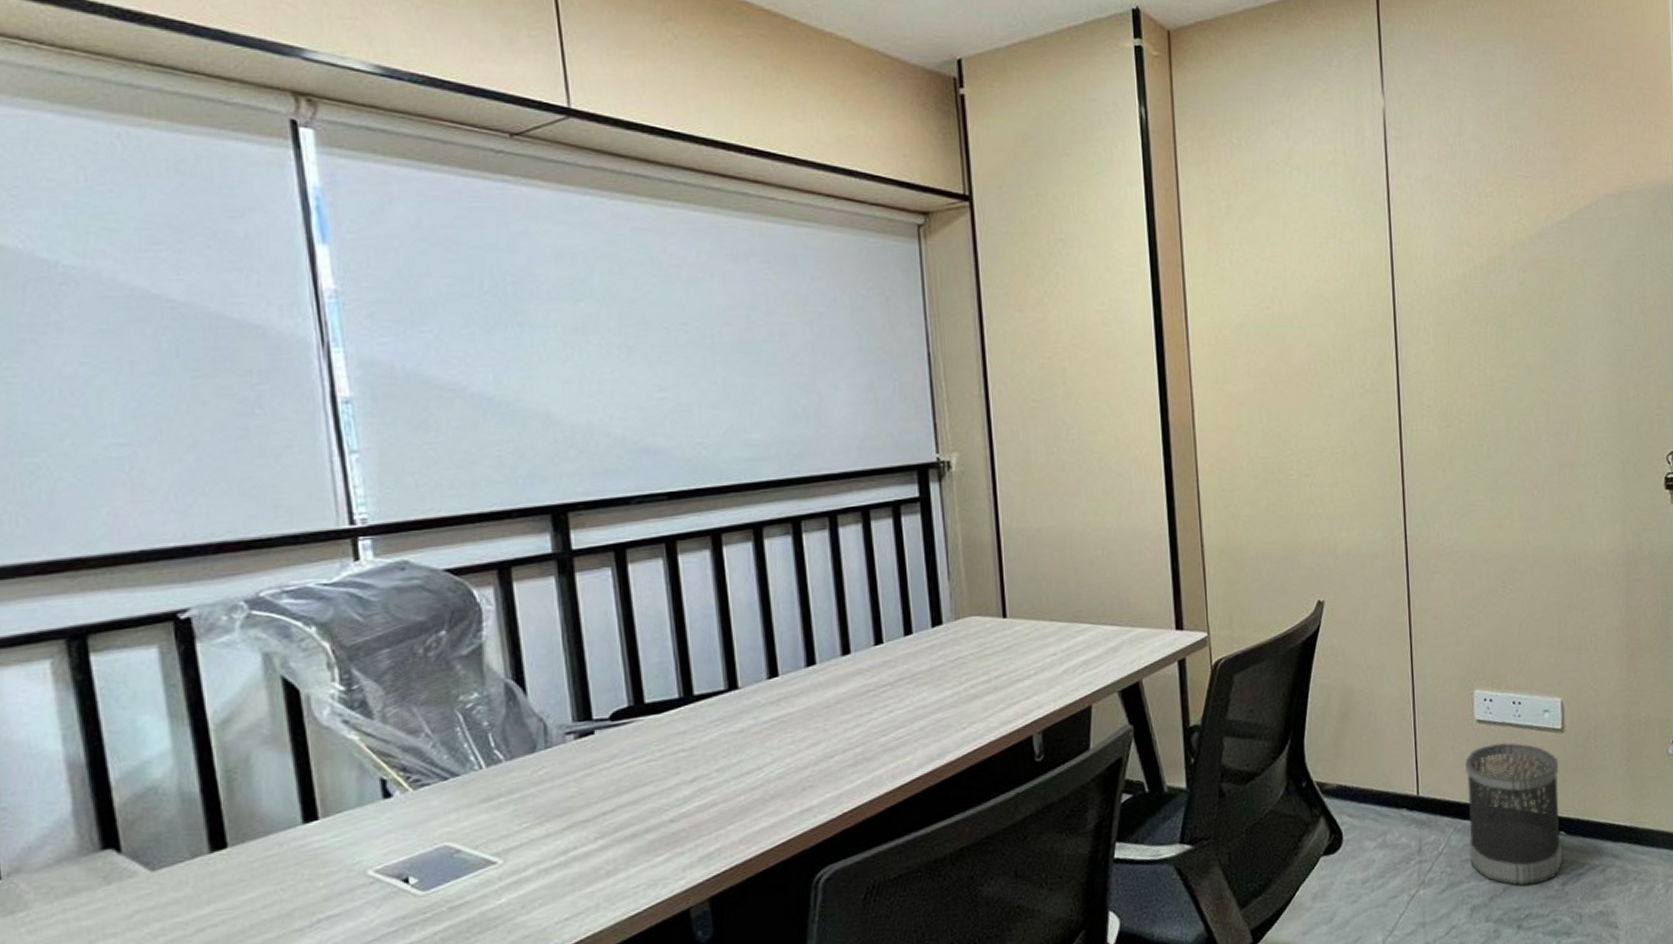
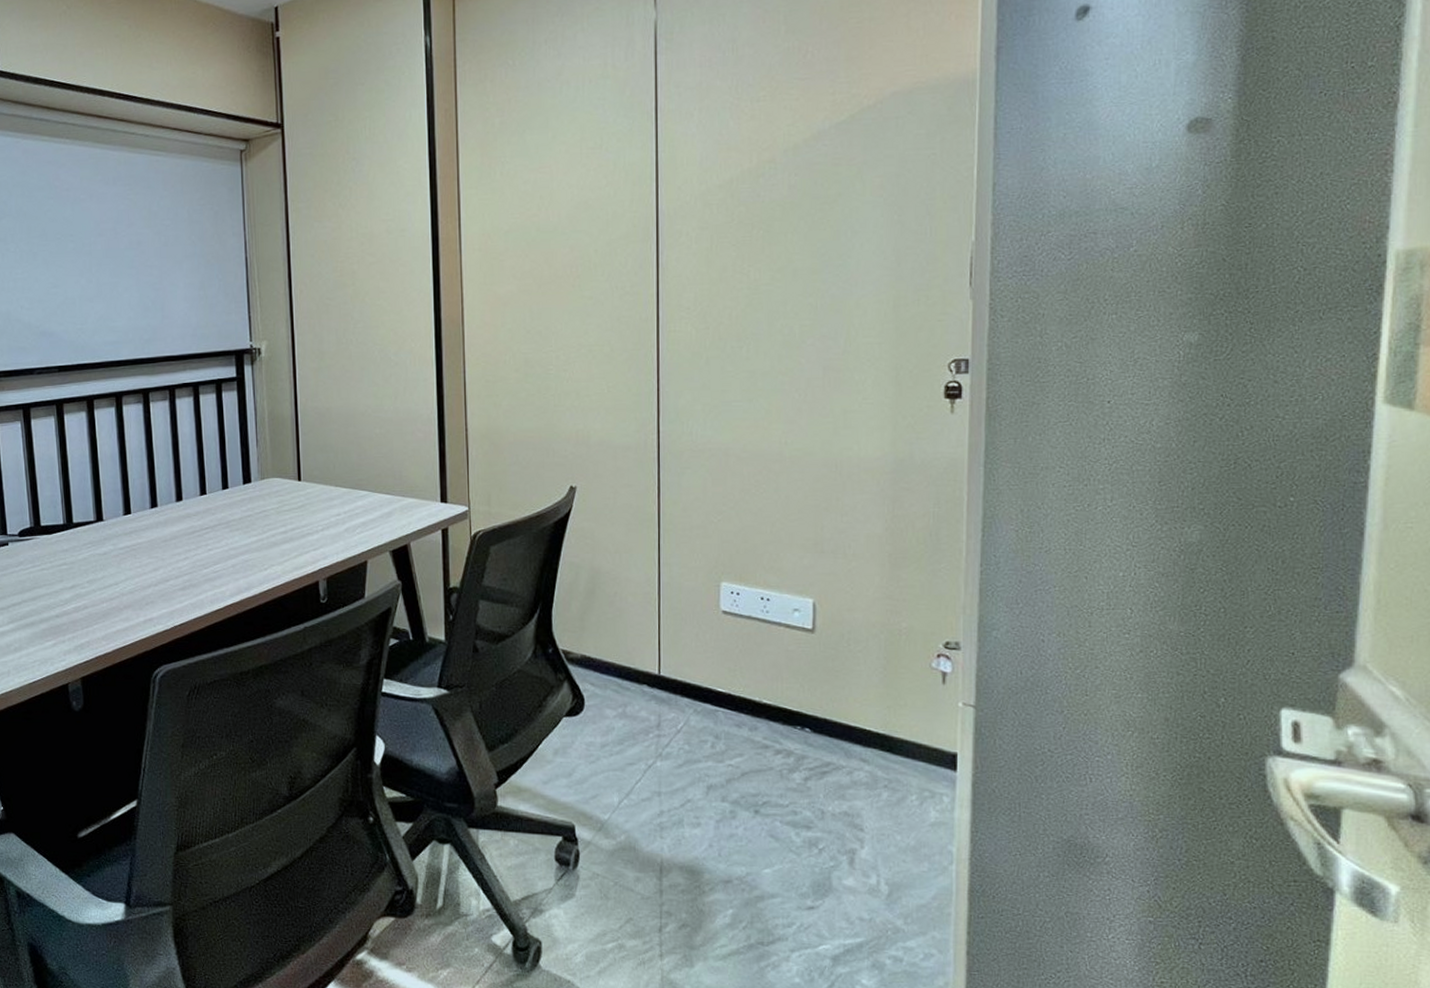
wastebasket: present [1464,742,1562,886] -> none [707,635,807,774]

